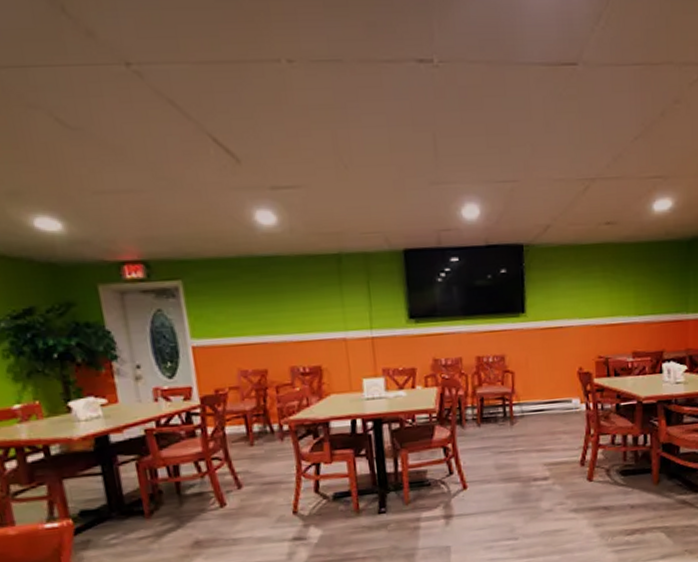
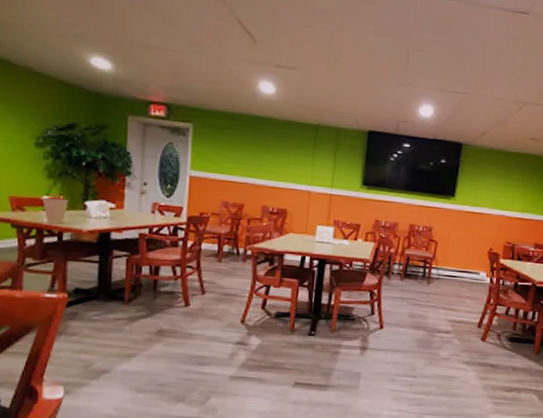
cup: none [14,404,48,438] -> present [43,198,68,224]

